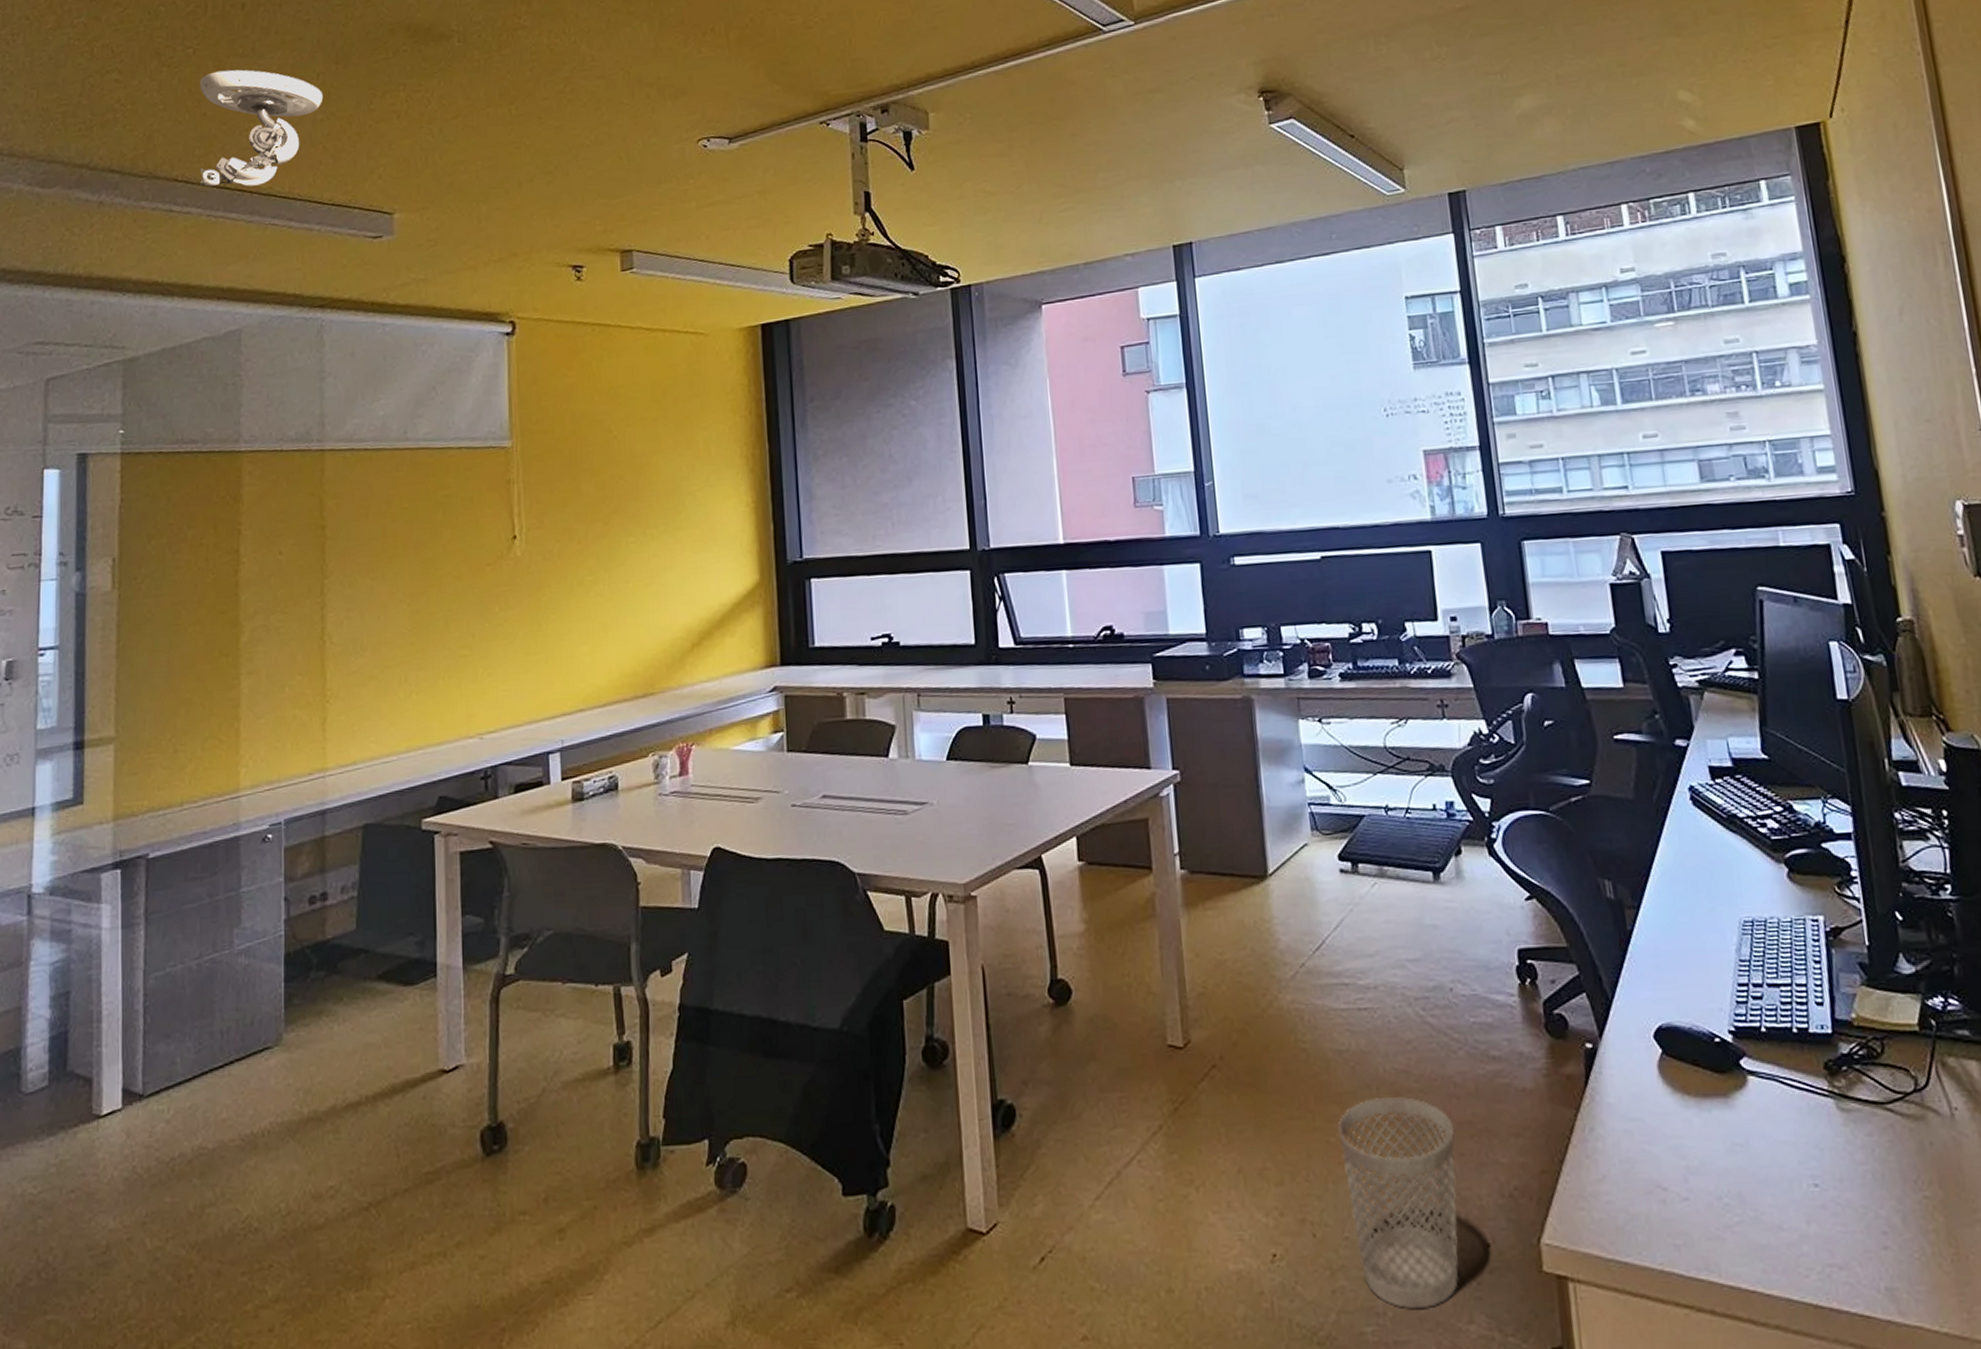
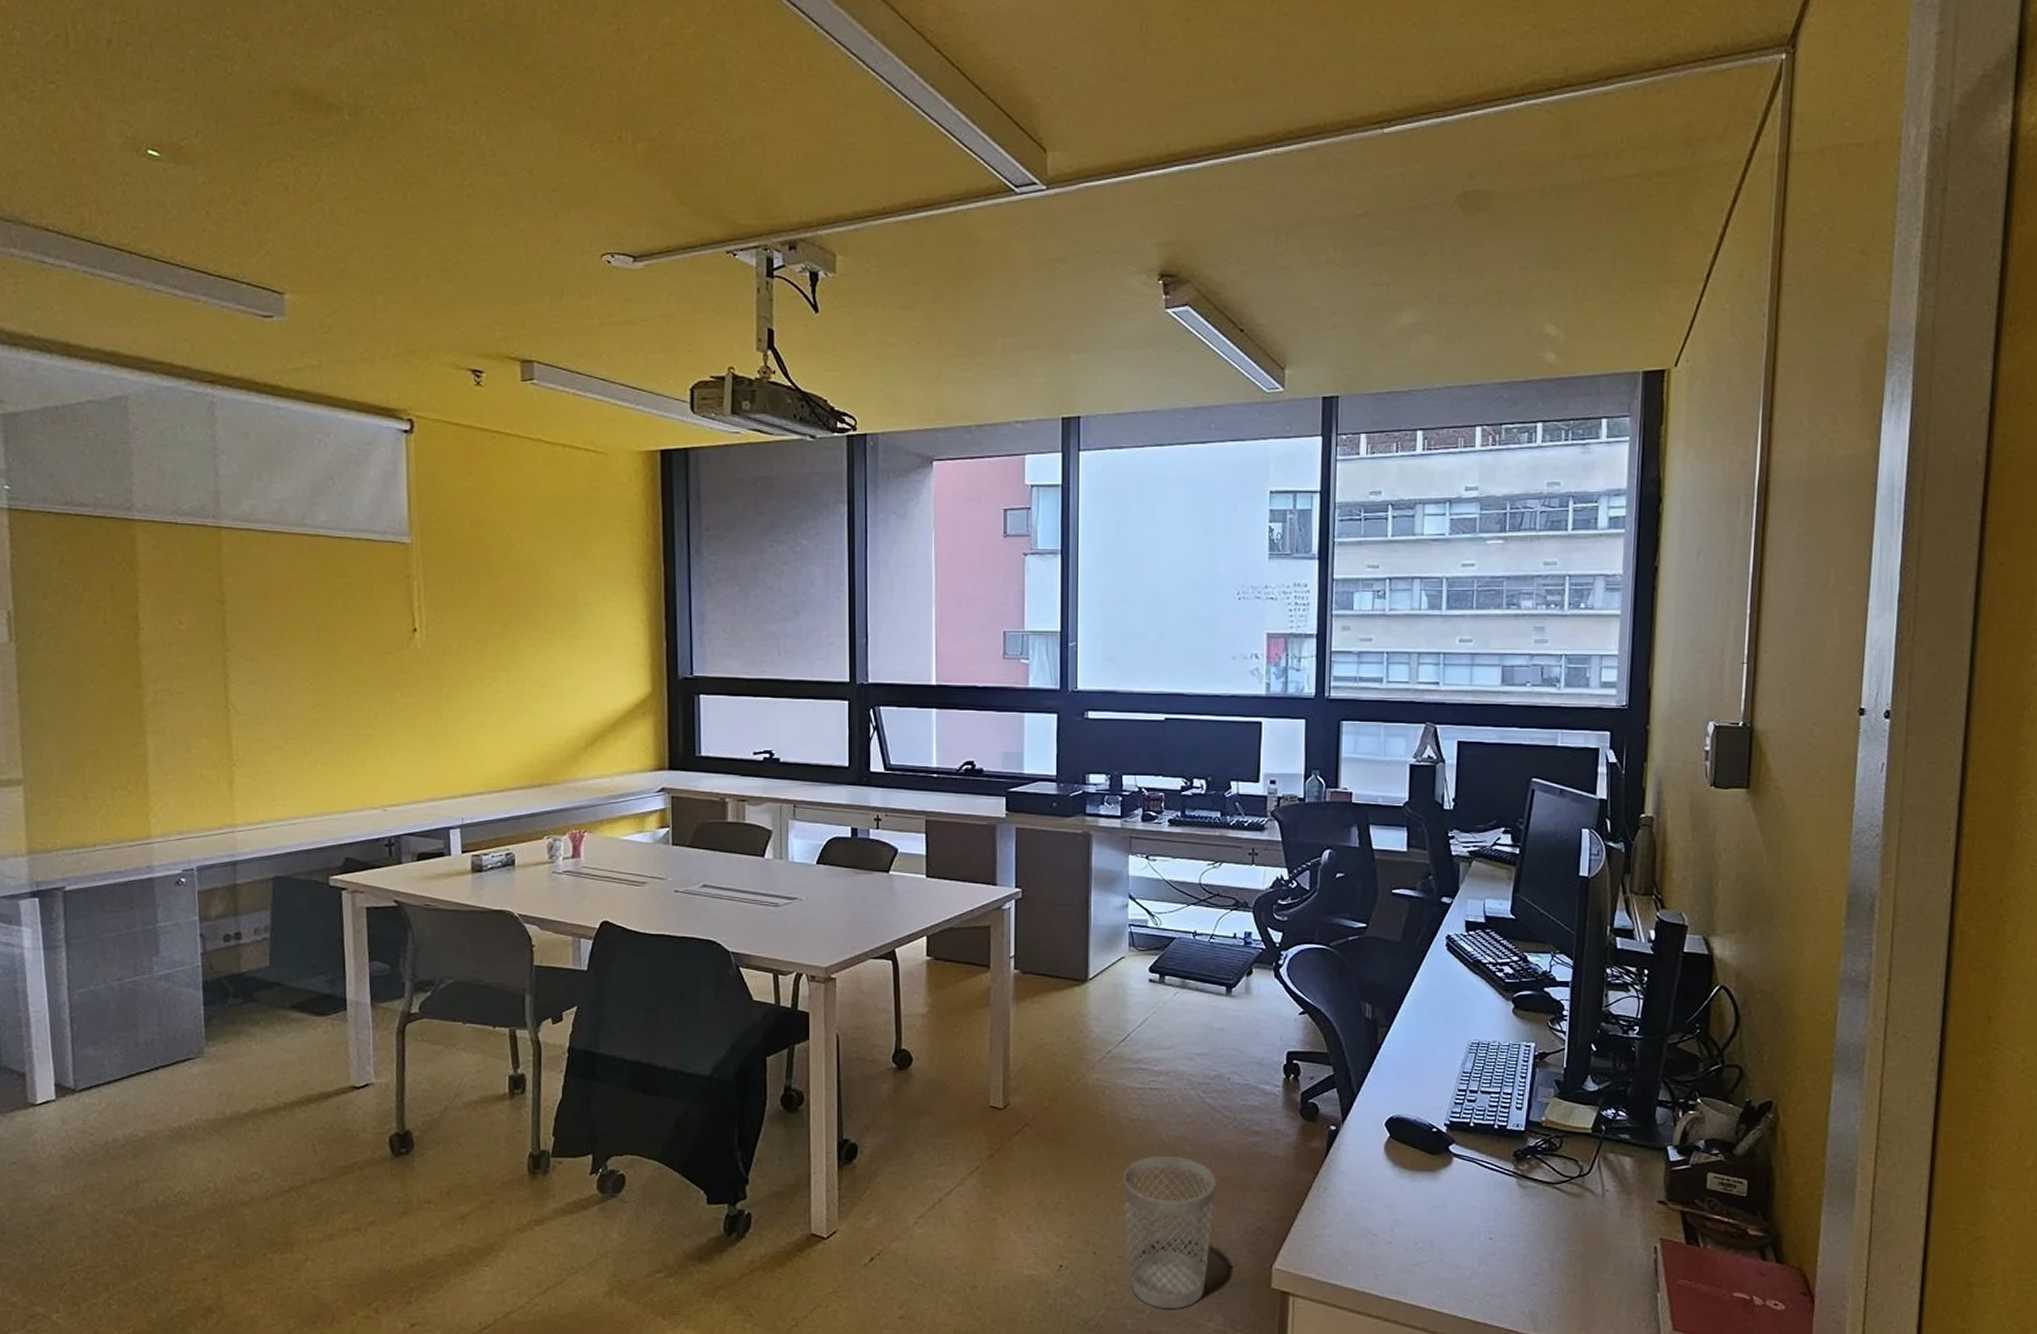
security camera: present [200,69,323,187] -> none [65,114,204,247]

